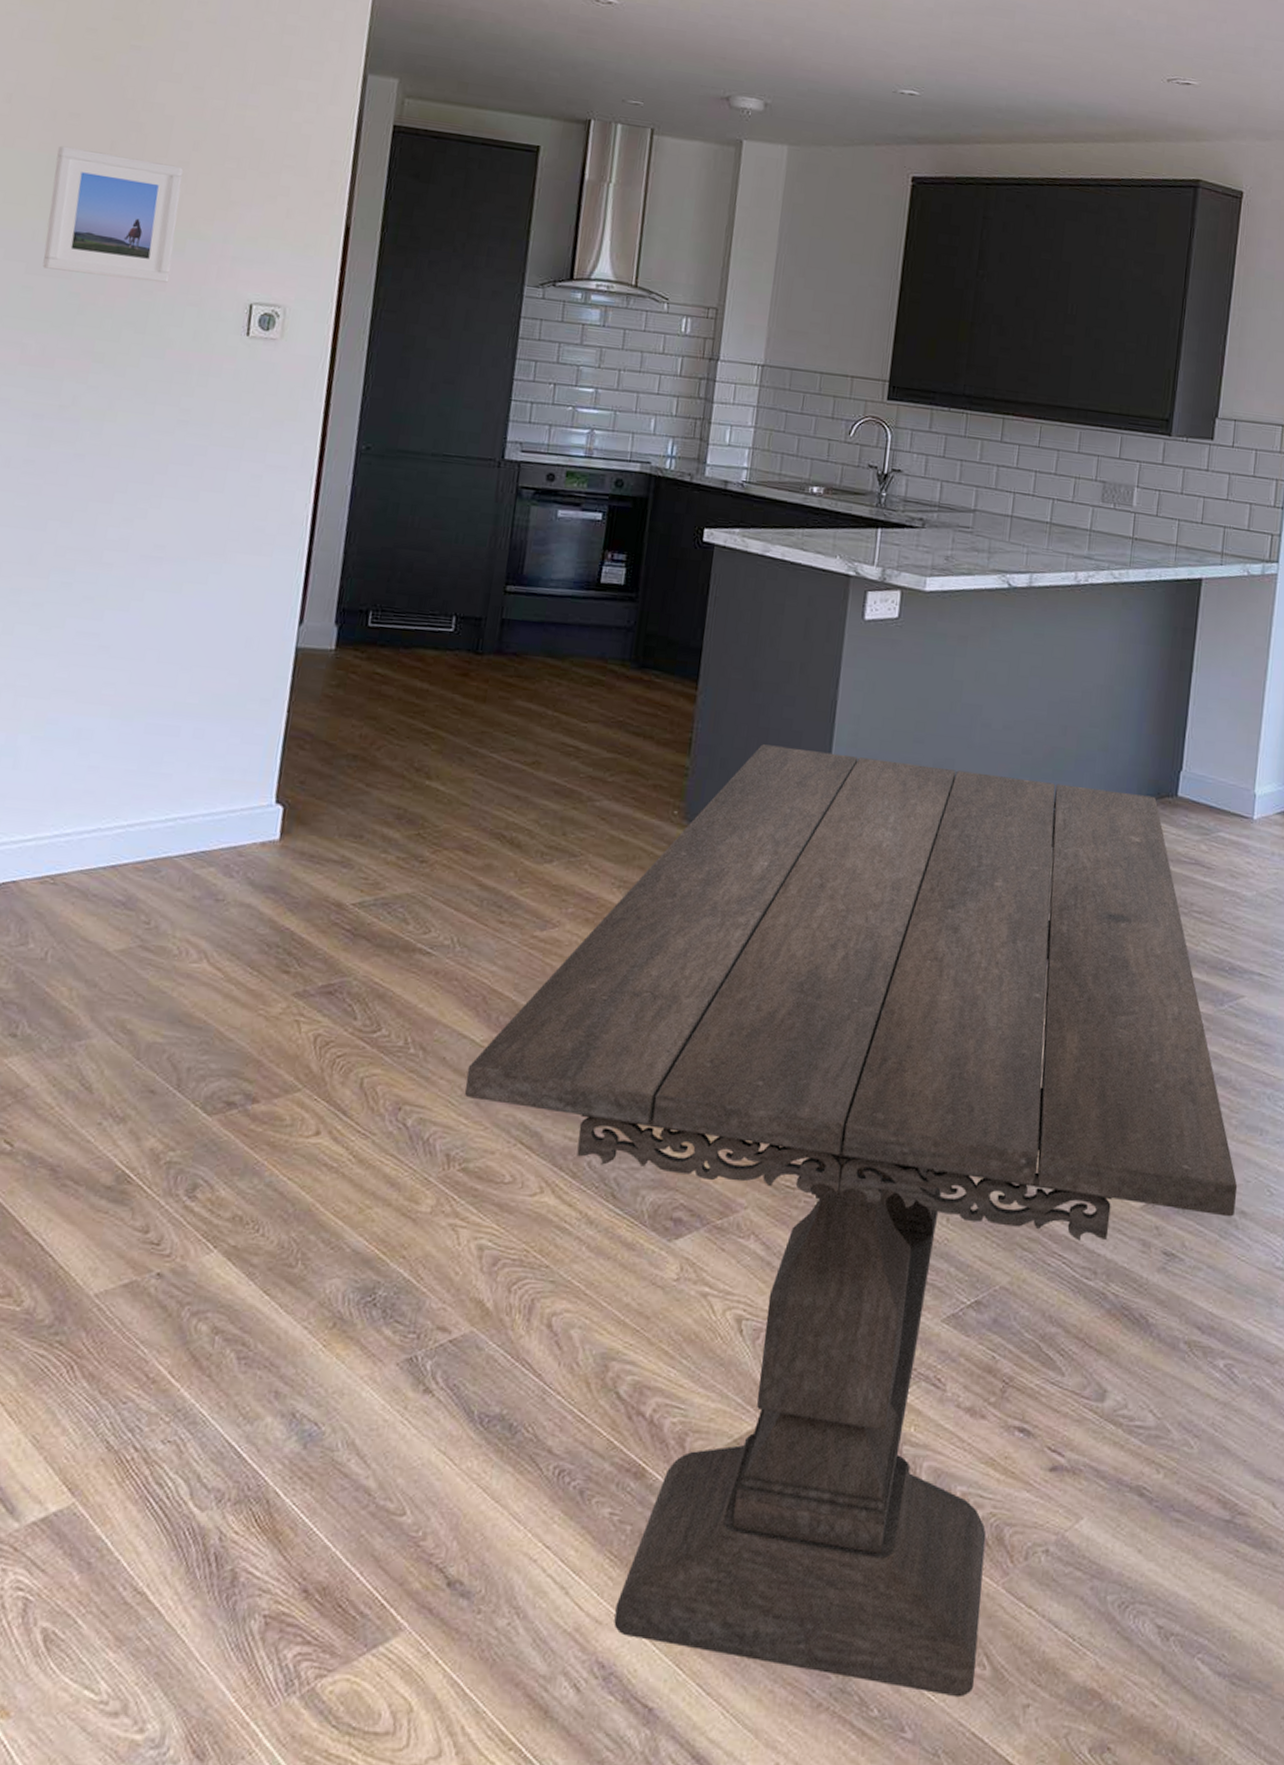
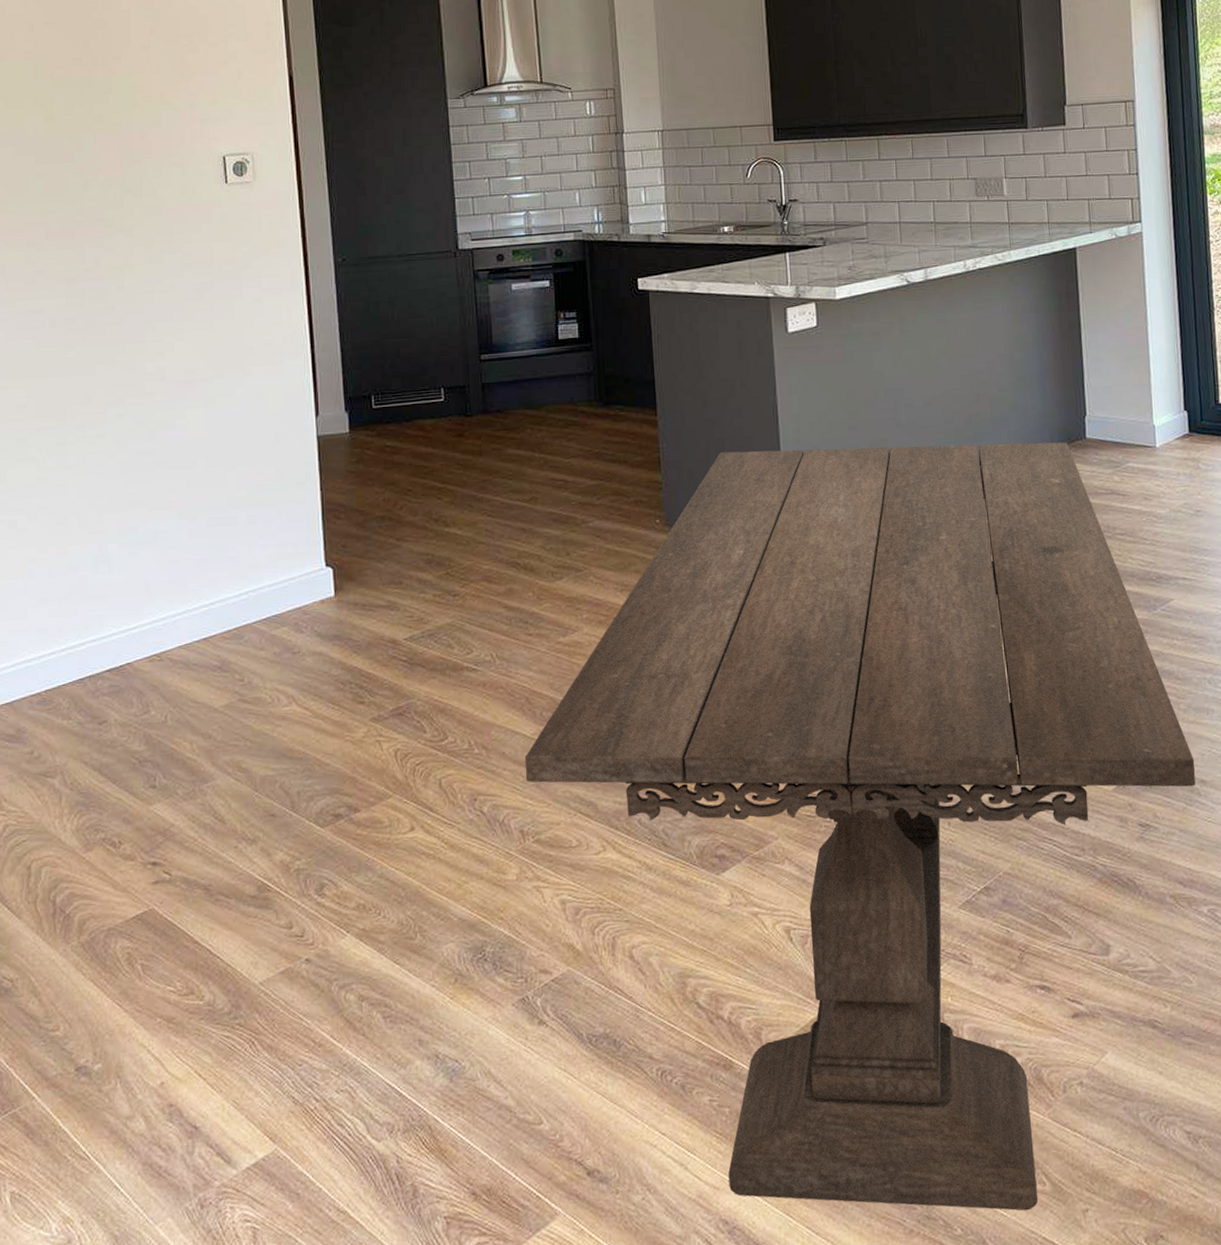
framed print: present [42,145,183,284] -> none [40,51,153,157]

